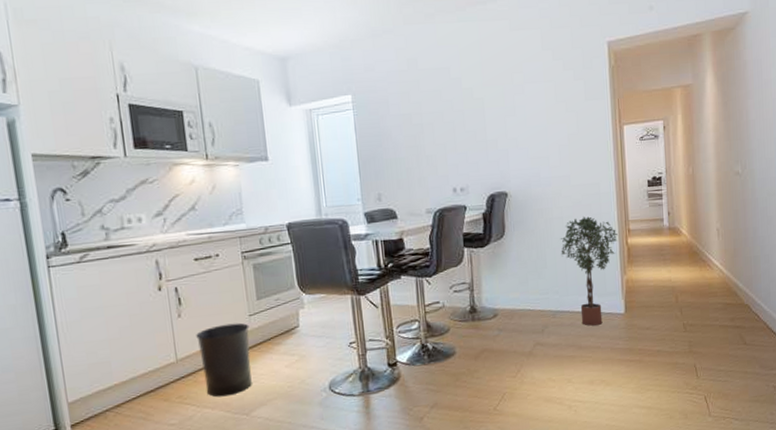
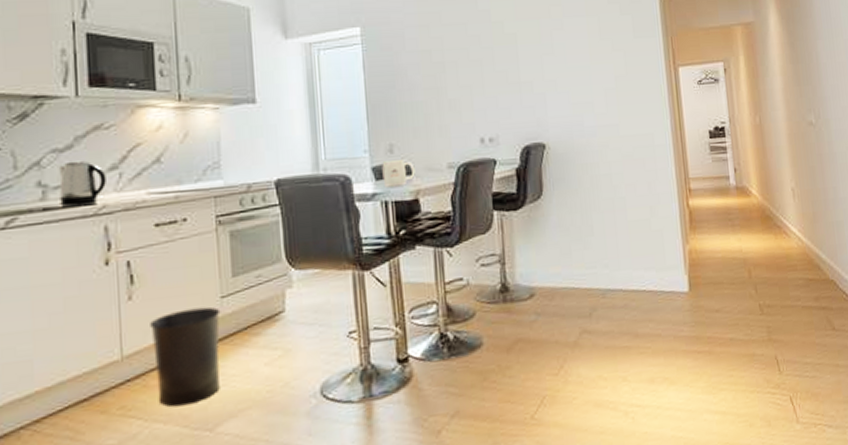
kettle: none [116,208,154,246] -> present [58,160,106,208]
mug: none [372,206,400,229] -> present [382,160,415,188]
potted tree: present [560,216,618,326] -> none [608,172,677,308]

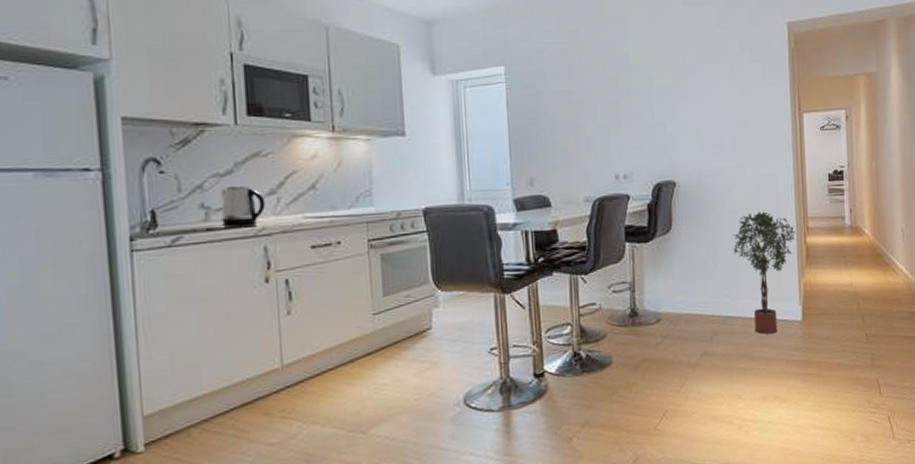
waste bin: present [150,306,221,407] -> none [308,322,373,411]
mug: present [382,160,415,188] -> none [523,193,554,218]
potted tree: none [608,172,677,308] -> present [732,210,796,334]

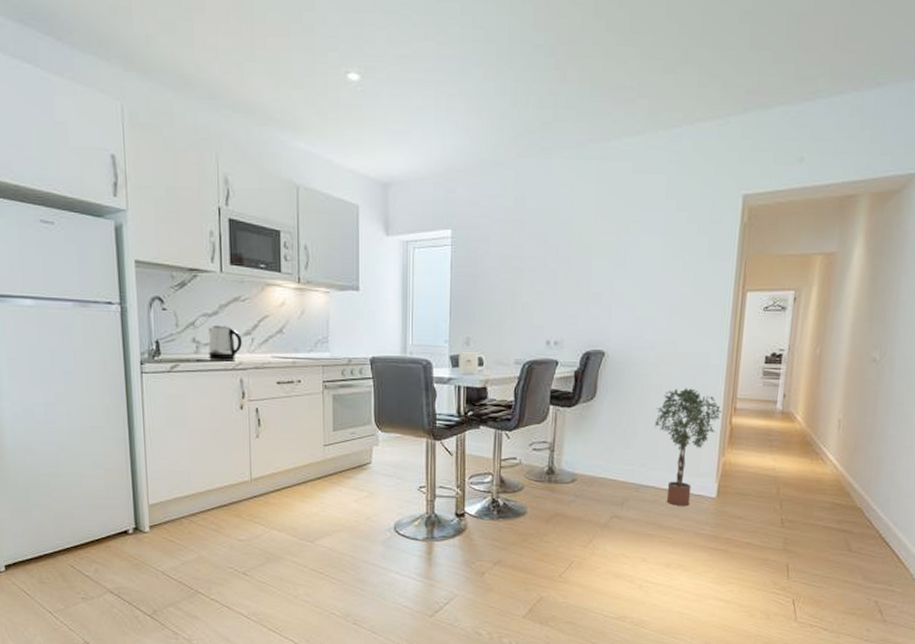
mug: none [523,193,554,218] -> present [458,352,486,375]

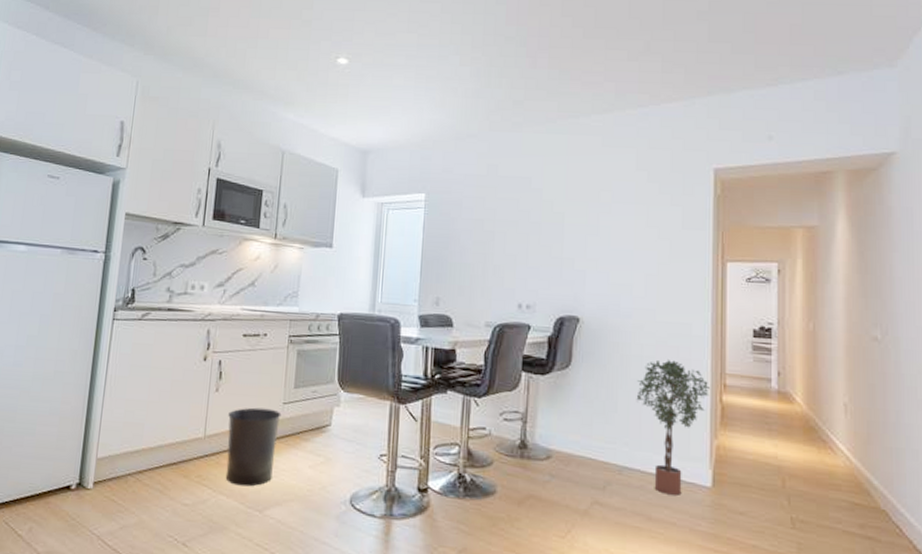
kettle: present [208,325,242,362] -> none [180,275,215,312]
waste bin: none [271,450,323,521] -> present [225,407,282,487]
mug: present [458,352,486,375] -> none [427,312,456,336]

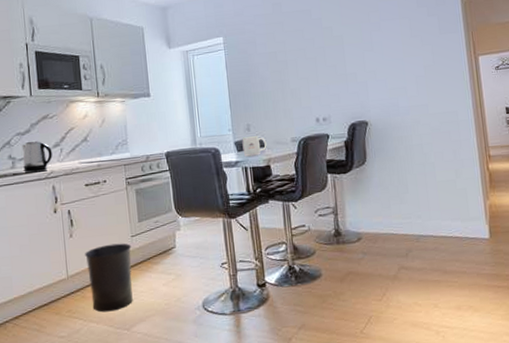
kettle: none [180,275,215,312] -> present [21,140,52,173]
mug: none [427,312,456,336] -> present [242,136,267,157]
potted tree: present [636,358,710,495] -> none [420,142,479,251]

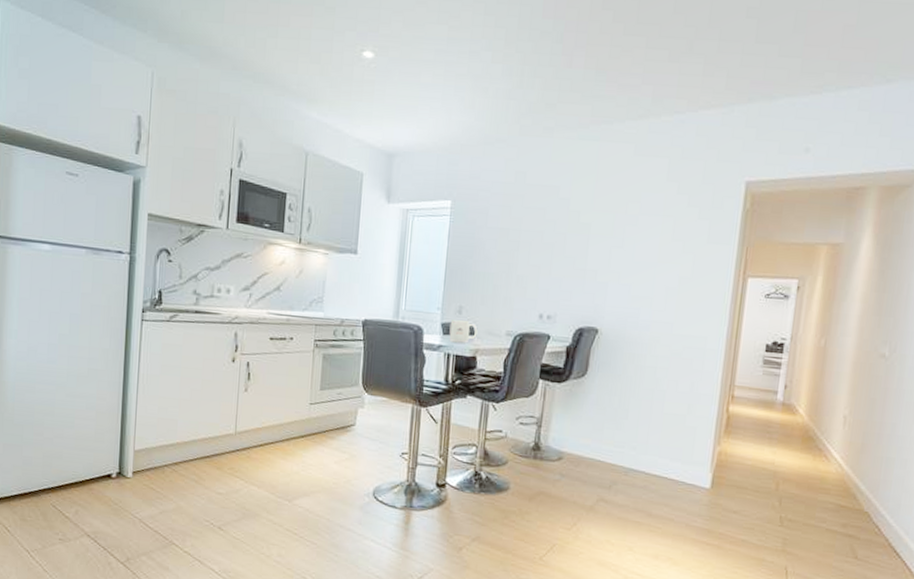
kettle: present [21,140,52,173] -> none [207,278,240,315]
waste bin: present [85,243,133,312] -> none [256,407,308,479]

